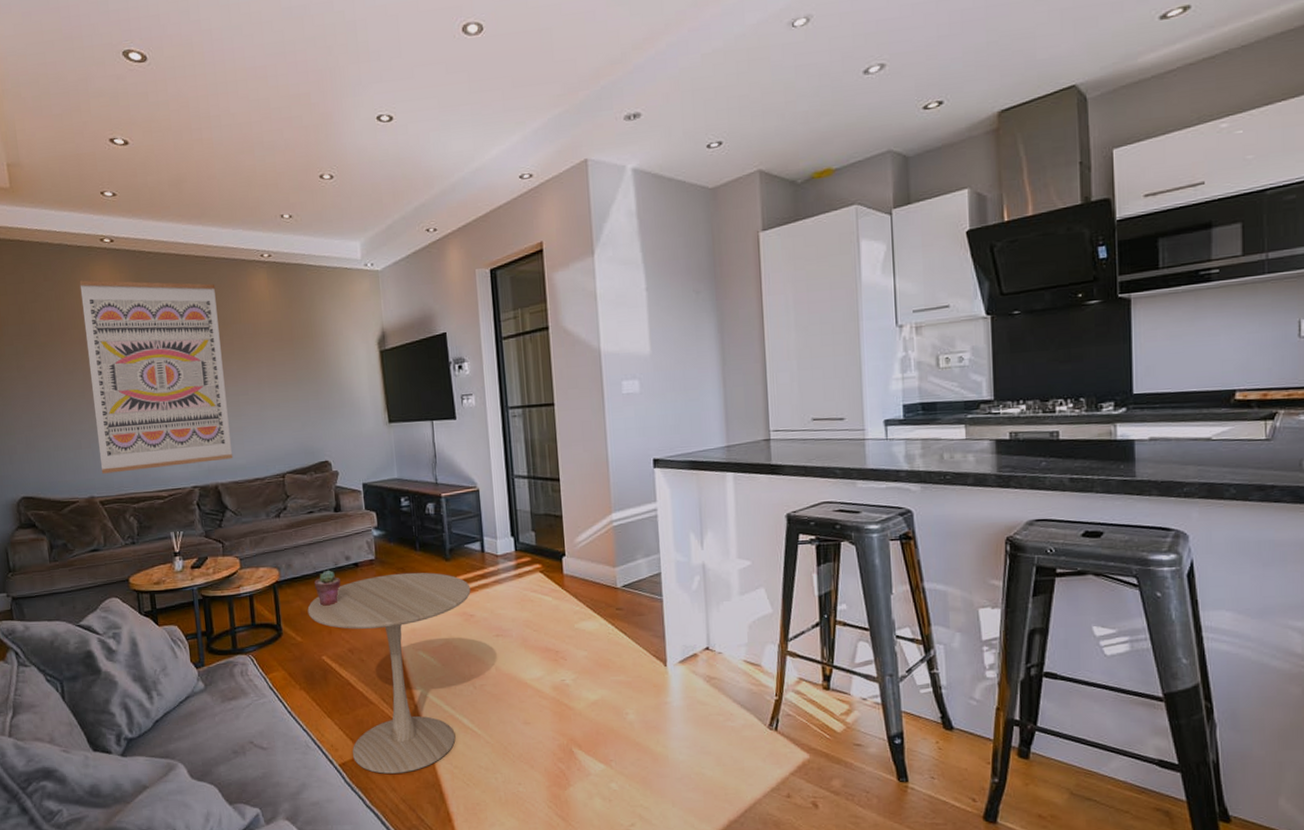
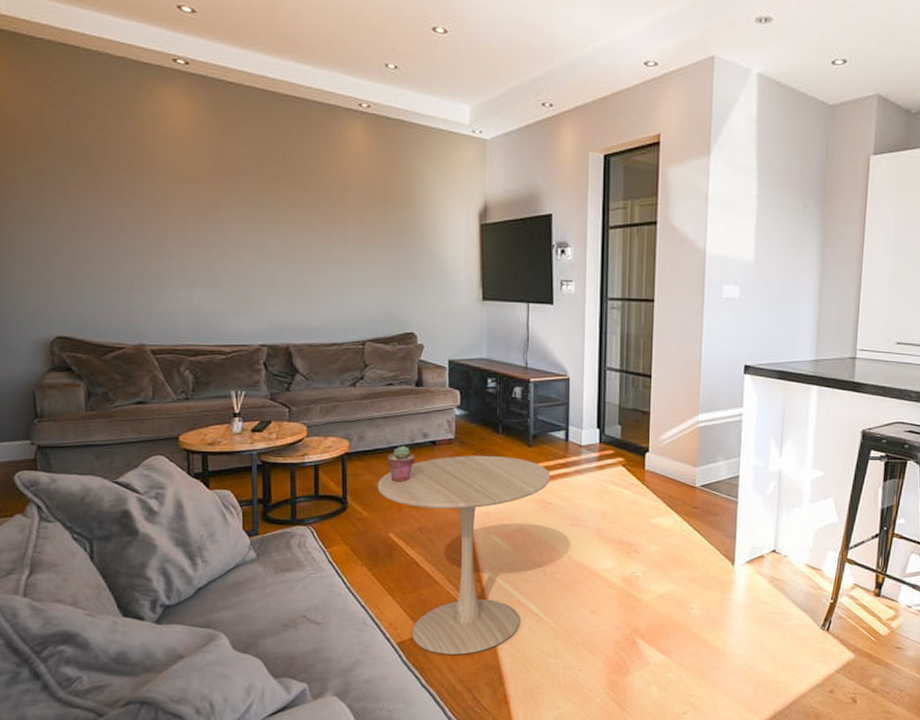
wall art: present [79,280,233,474] -> none [144,102,309,321]

